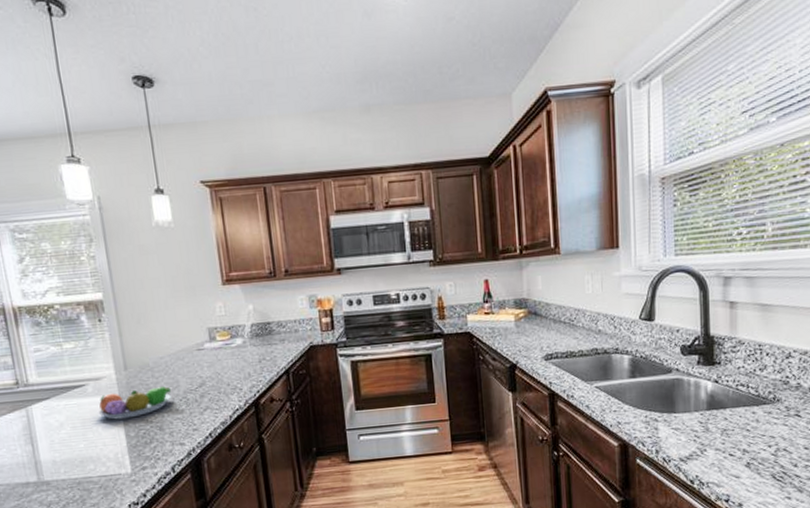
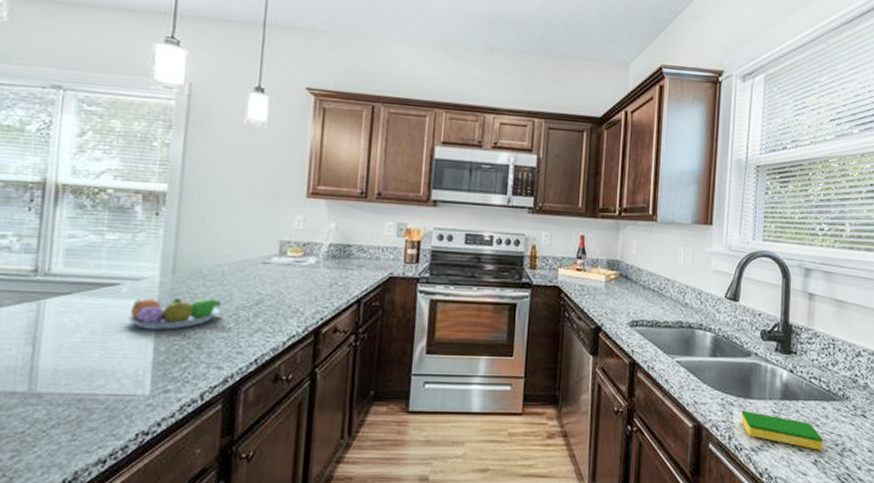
dish sponge: none [667,424,755,453] -> present [741,410,824,450]

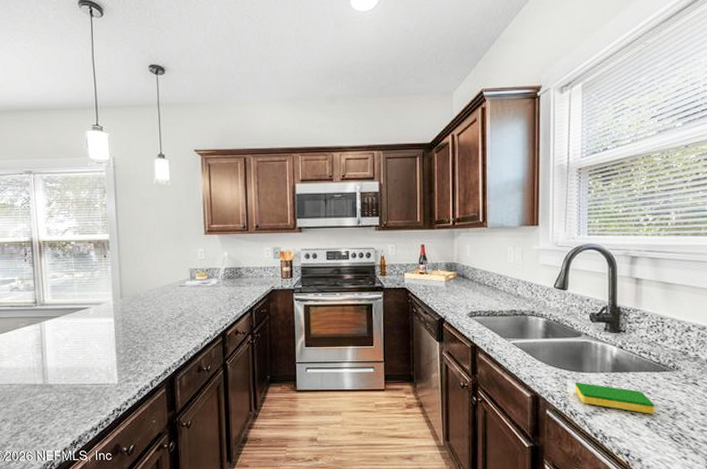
fruit bowl: present [127,297,221,330] -> none [96,314,155,338]

